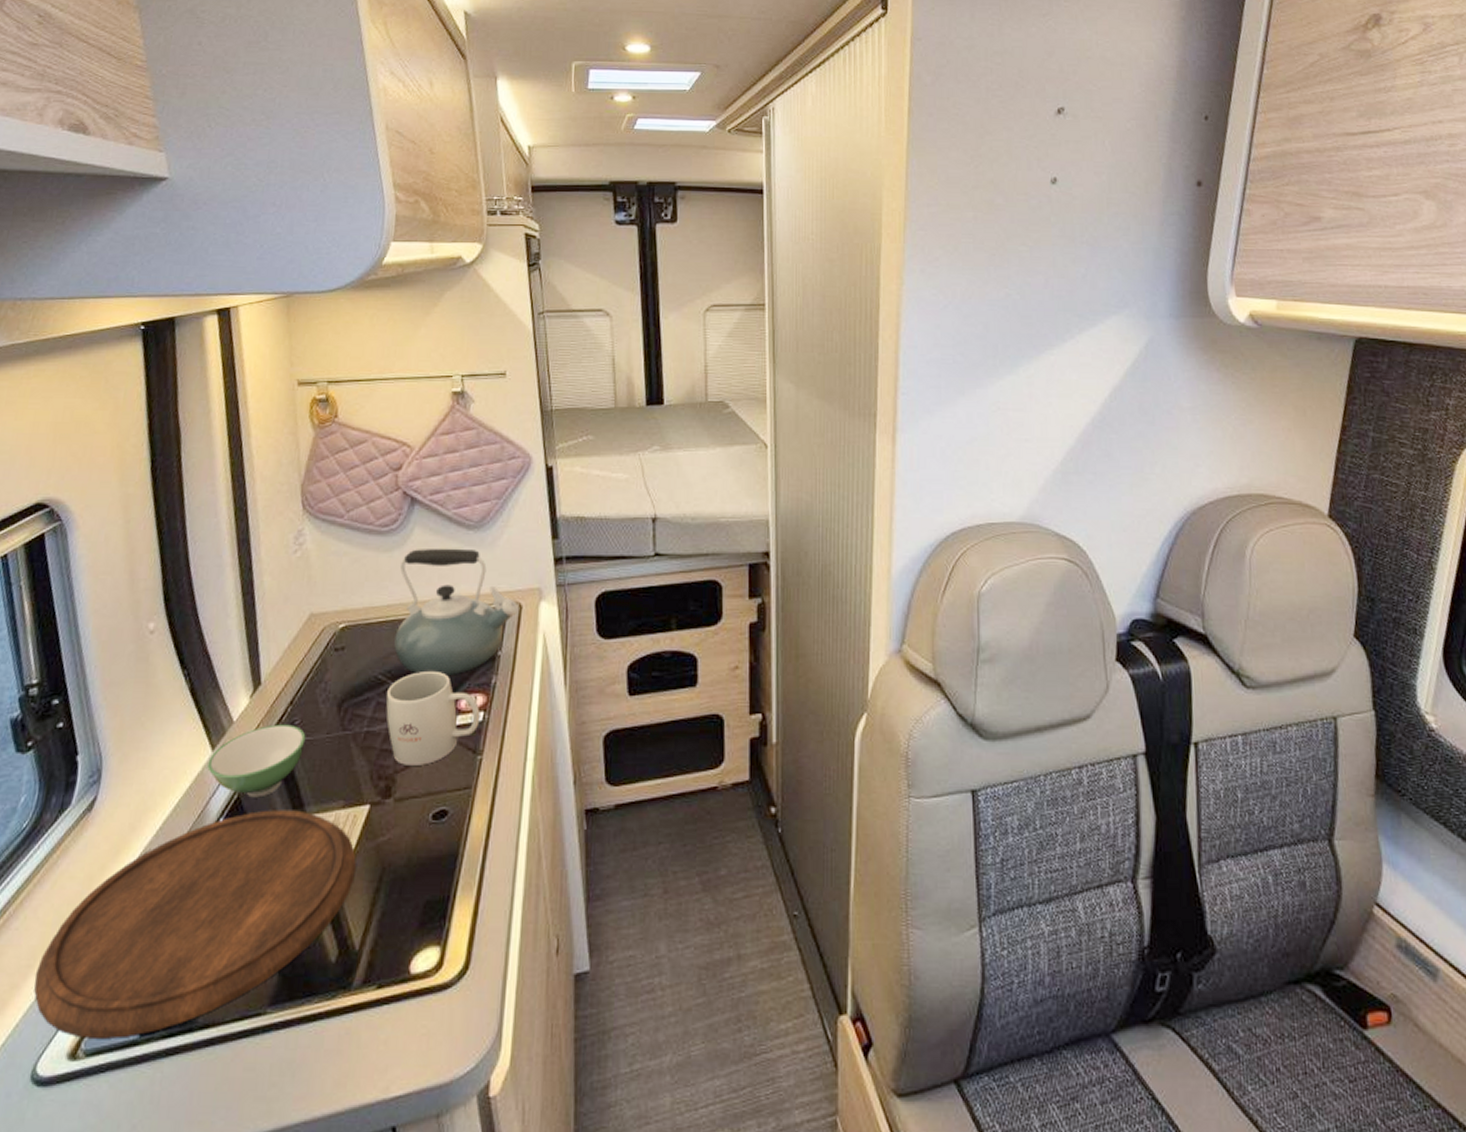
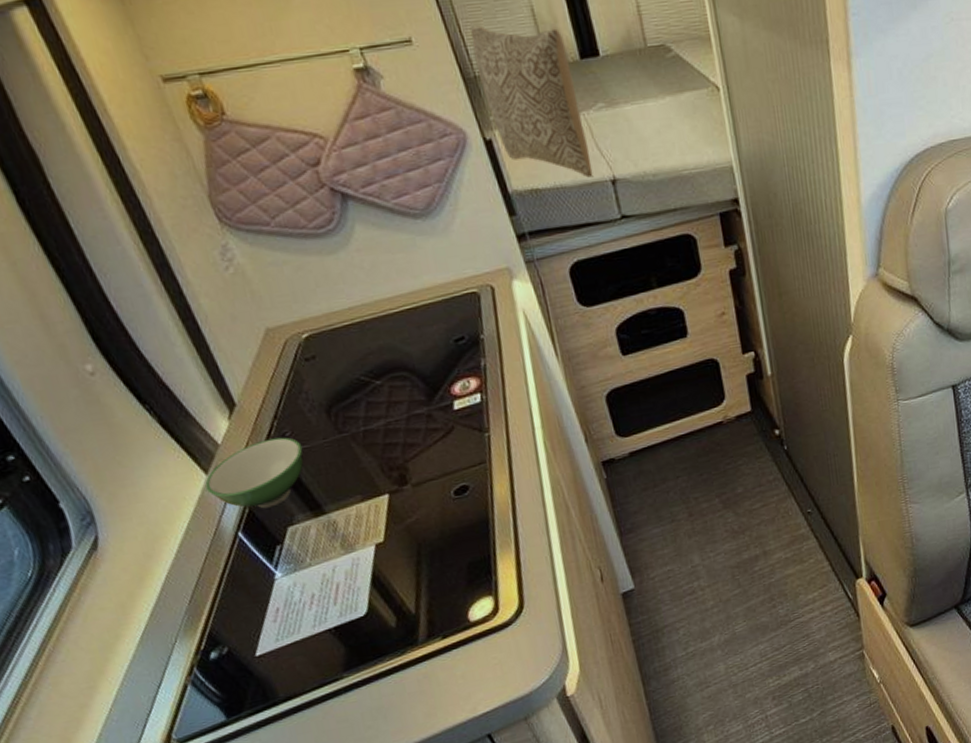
cutting board: present [34,810,356,1039] -> none [99,510,393,732]
mug: present [385,670,480,767] -> none [374,363,479,455]
kettle: present [394,548,519,677] -> none [350,238,492,371]
pillow: none [554,367,637,513] -> present [471,25,593,178]

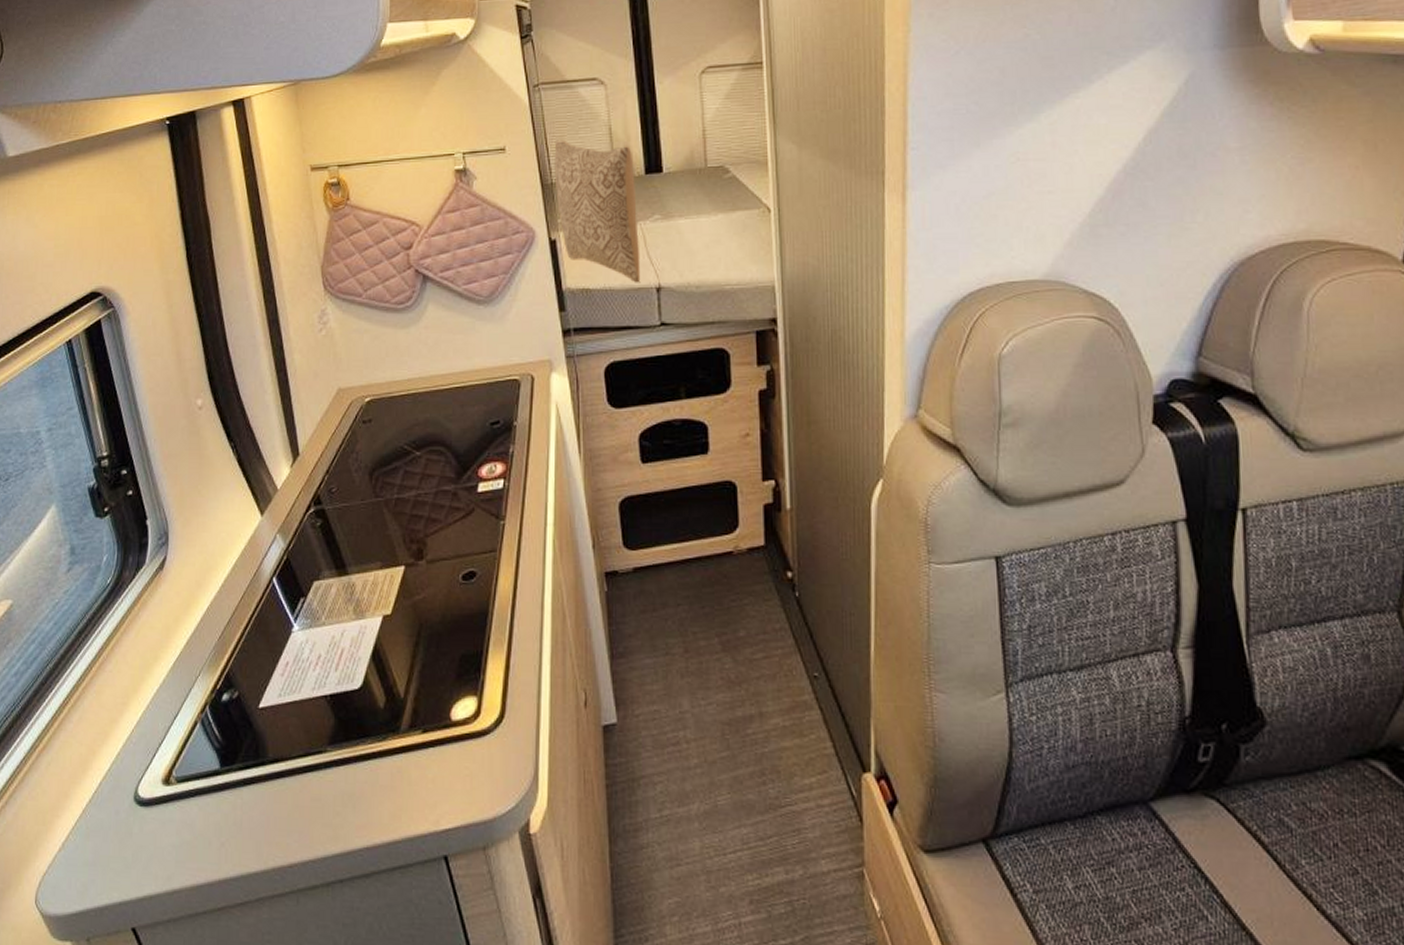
bowl: present [205,437,304,509] -> none [258,492,343,559]

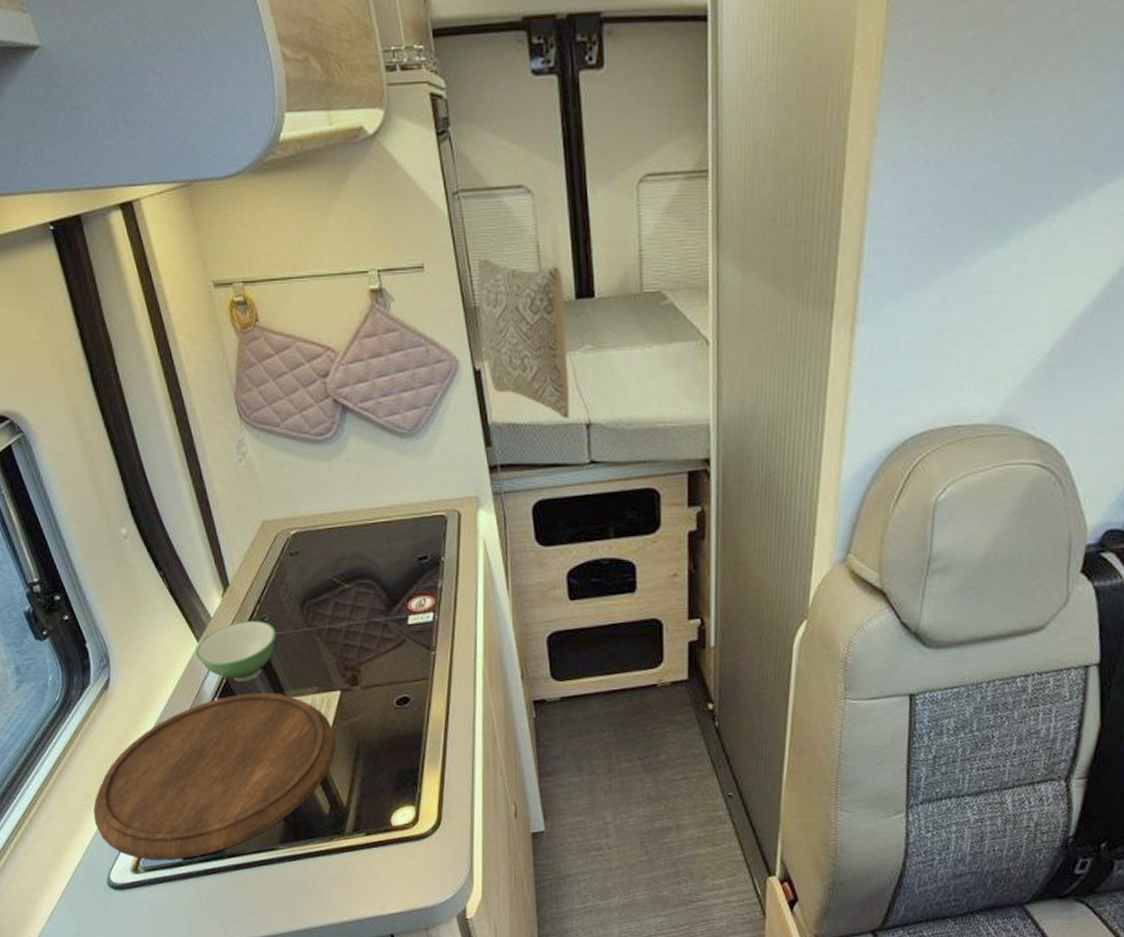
cutting board: none [129,570,396,769] -> present [93,692,336,861]
bowl: none [258,492,343,559] -> present [196,620,277,682]

